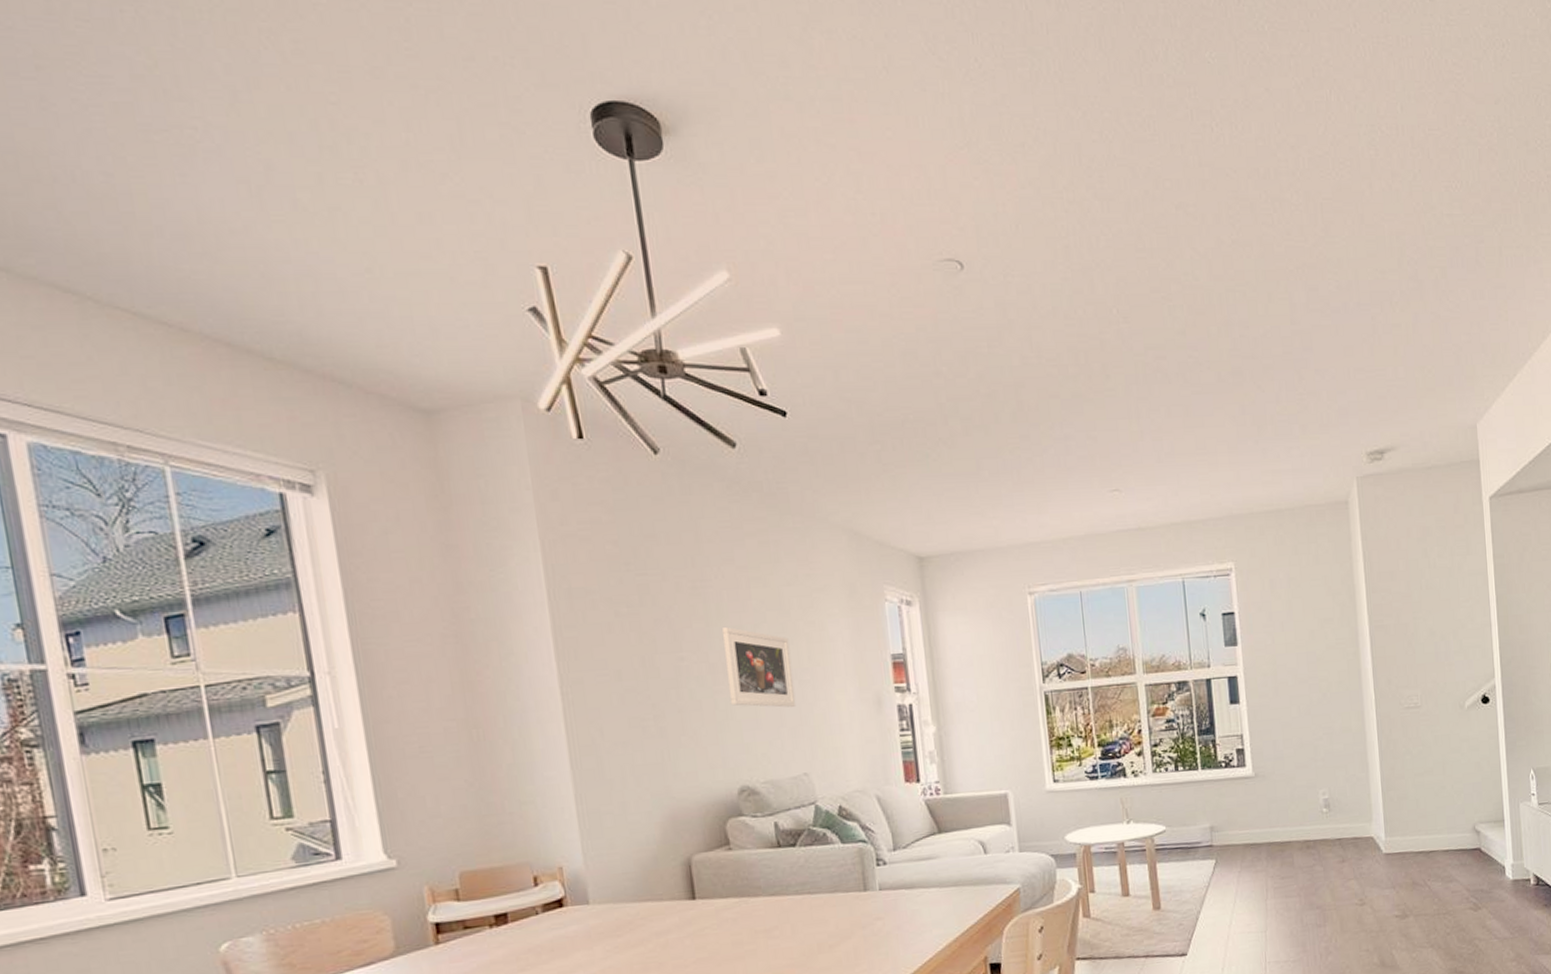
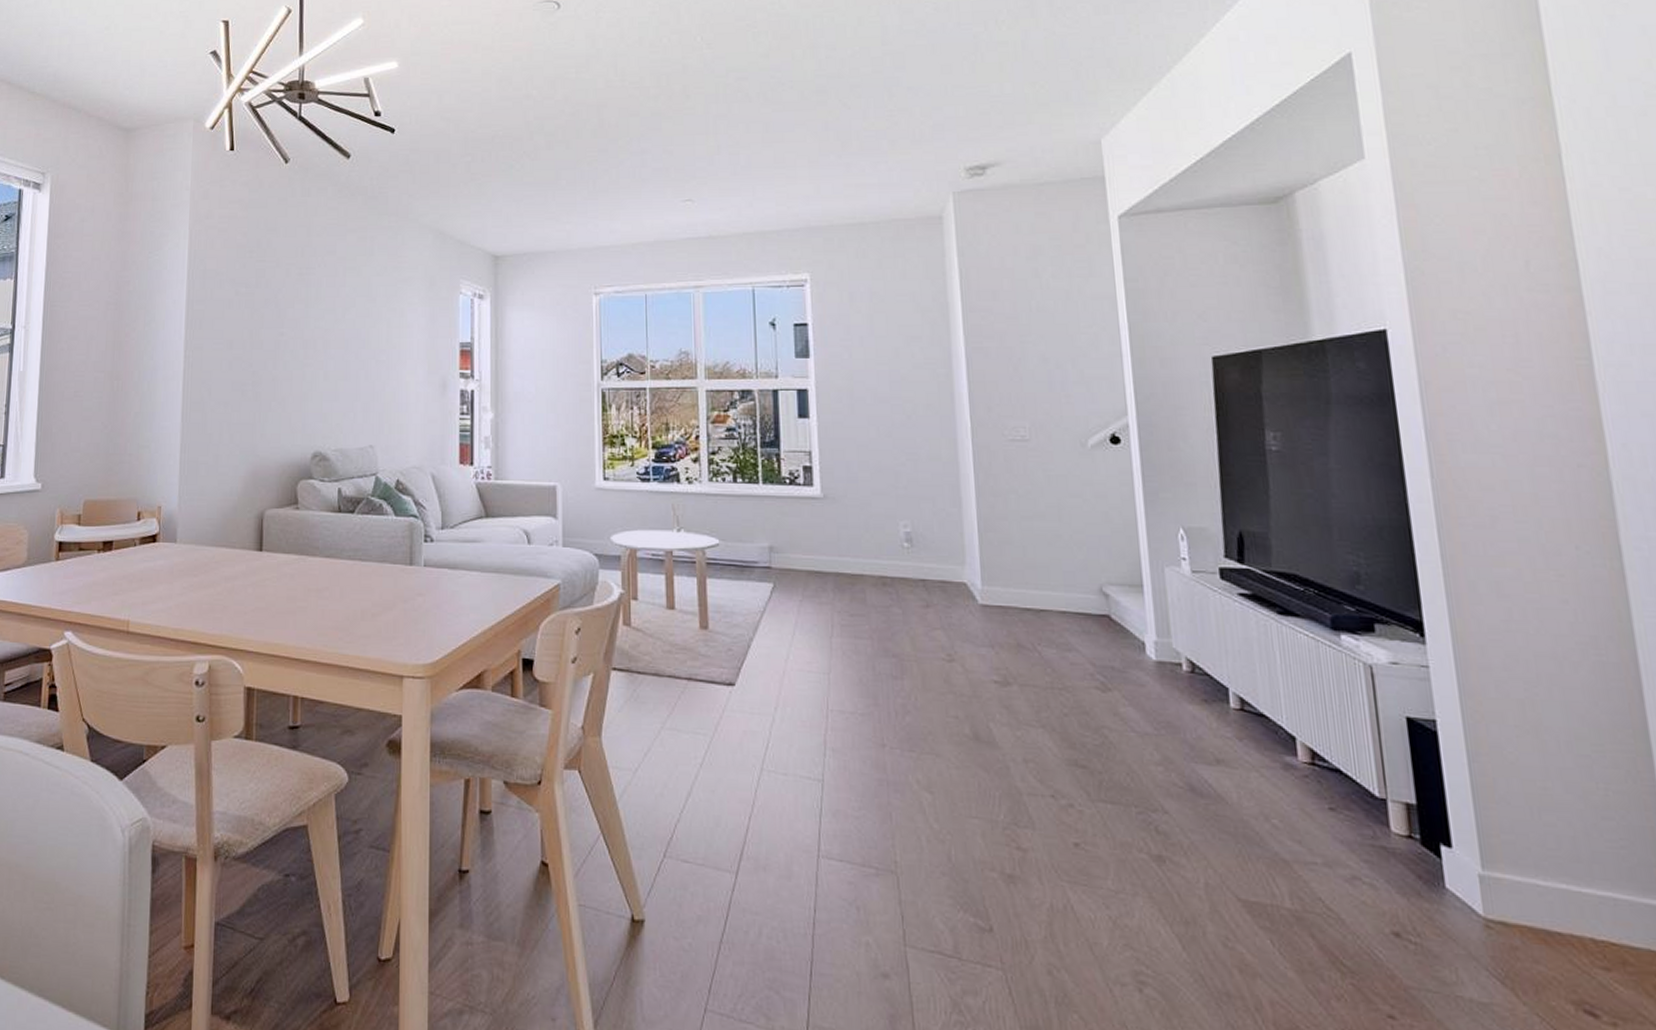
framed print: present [721,627,797,708] -> none [316,309,372,384]

